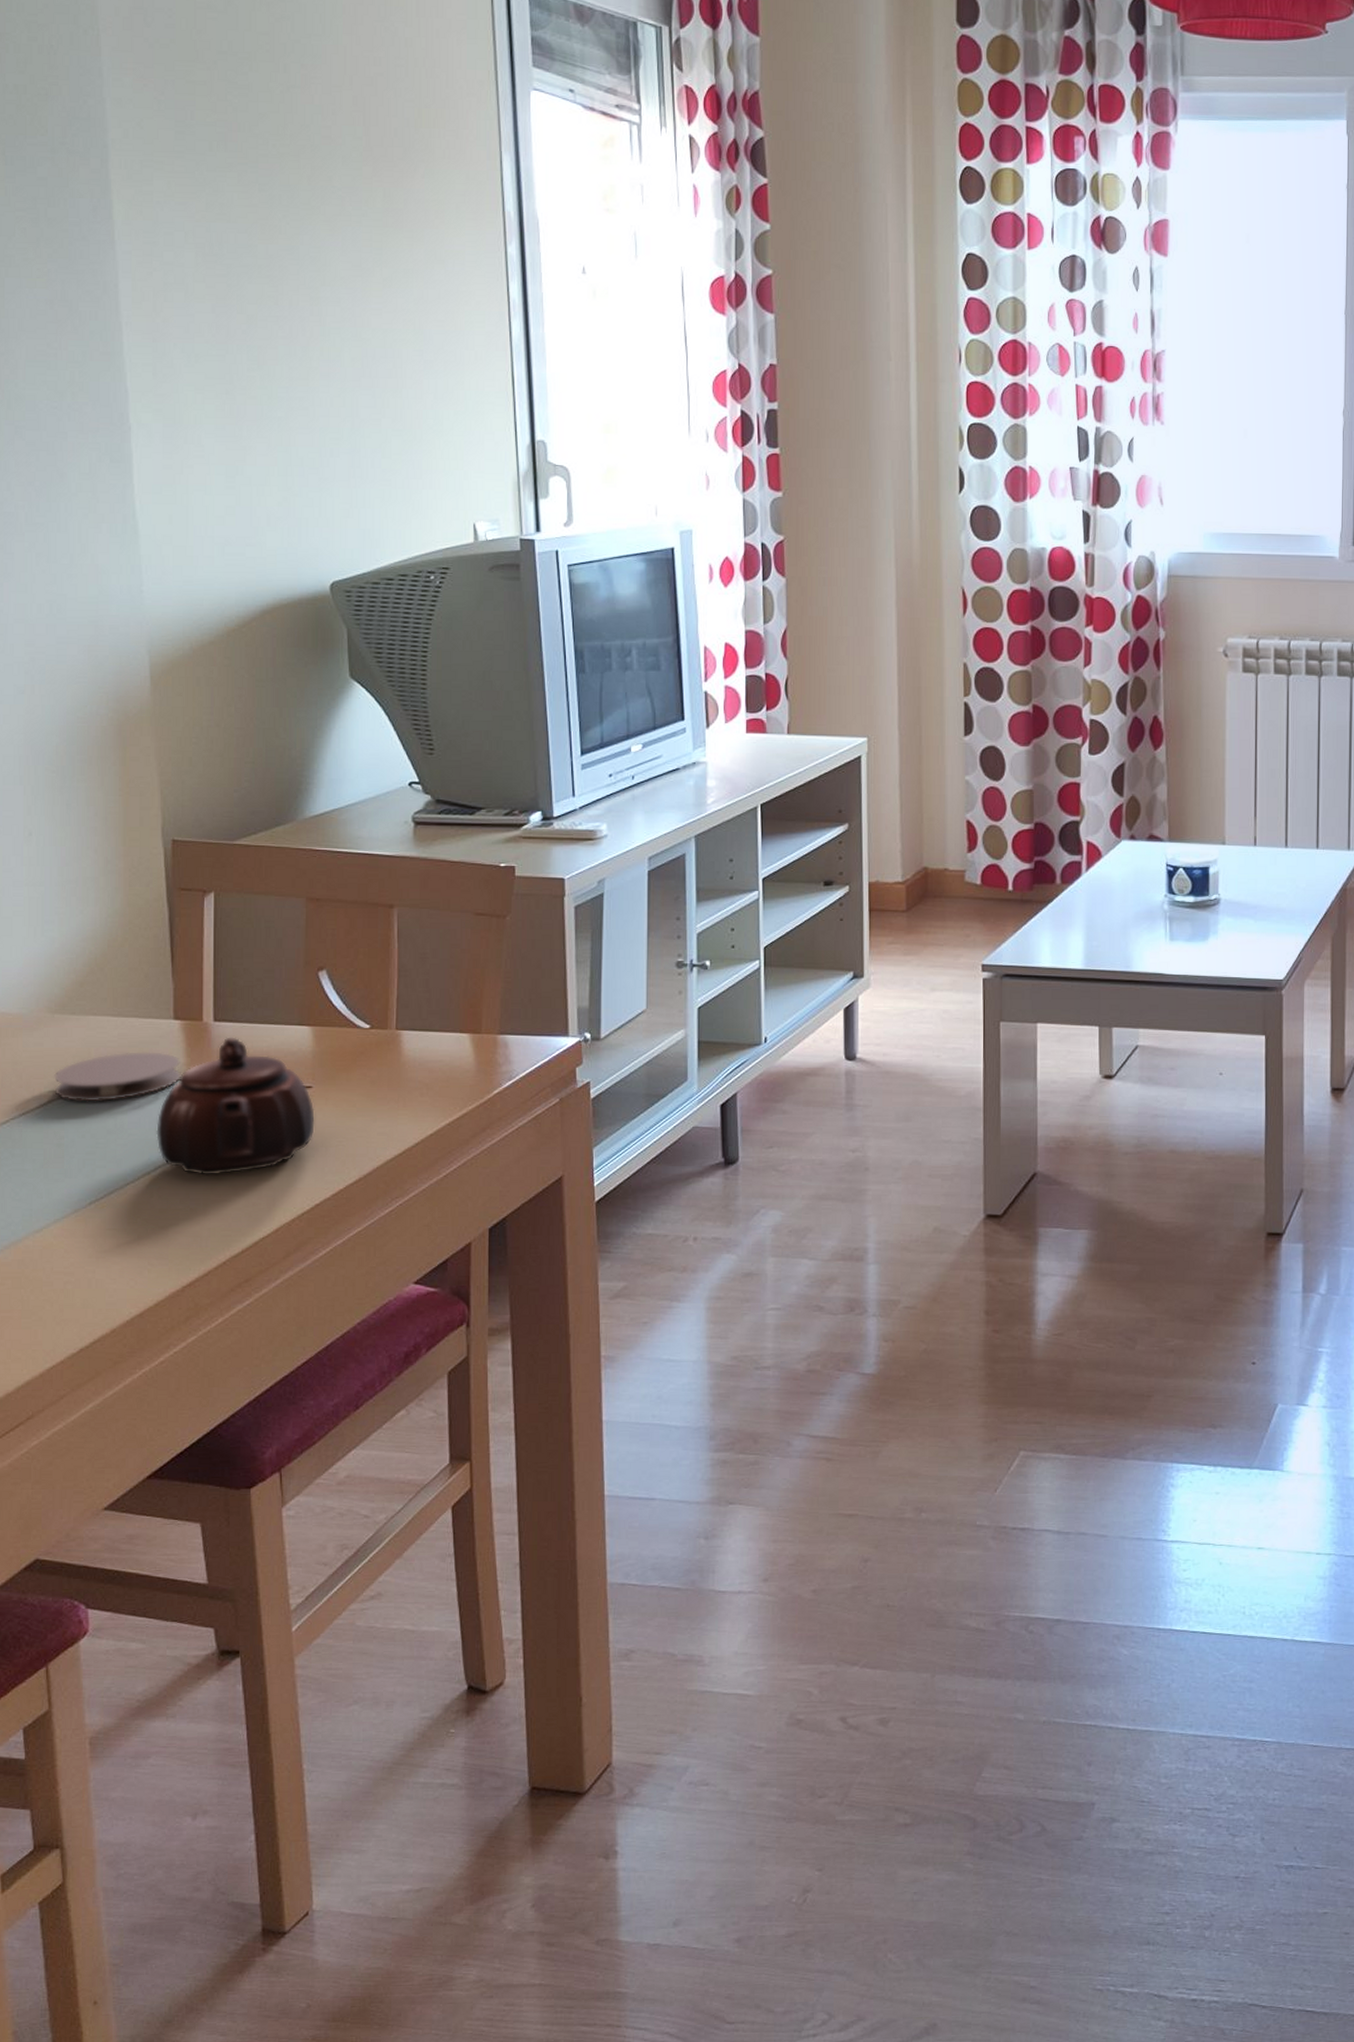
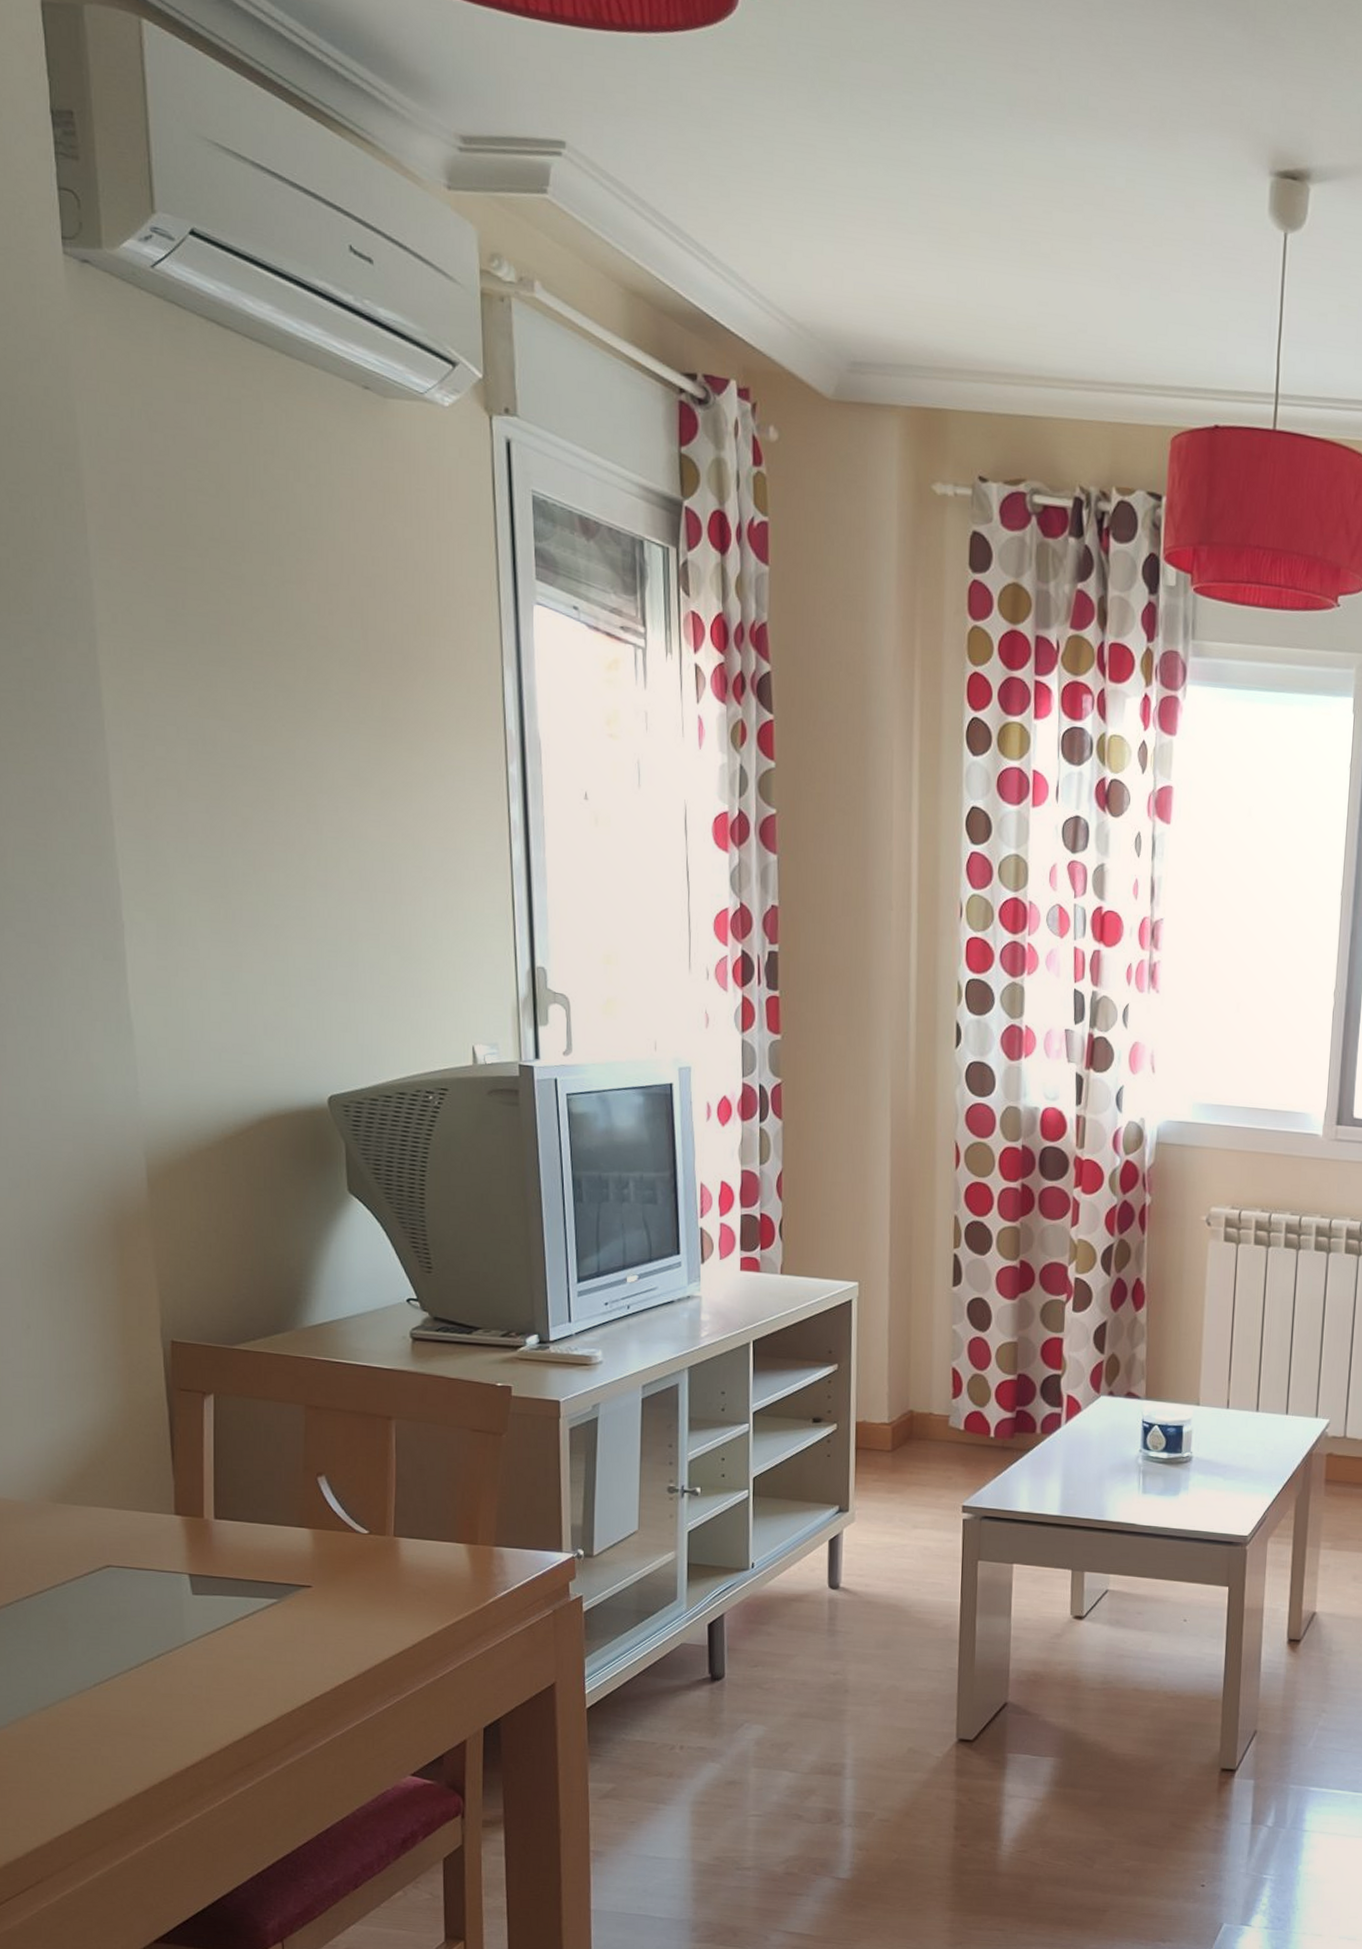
coaster: present [53,1052,181,1102] -> none [56,1543,183,1589]
teapot: present [156,1037,315,1175] -> none [159,1534,315,1665]

